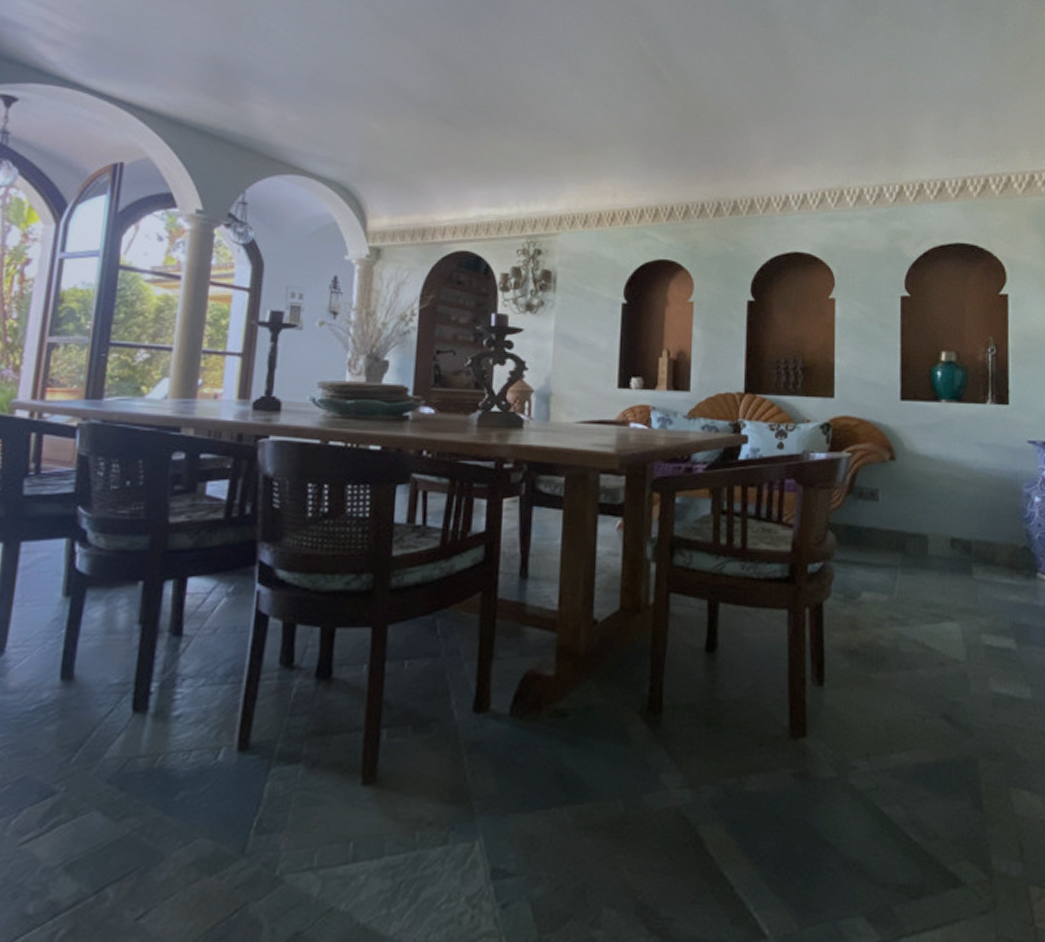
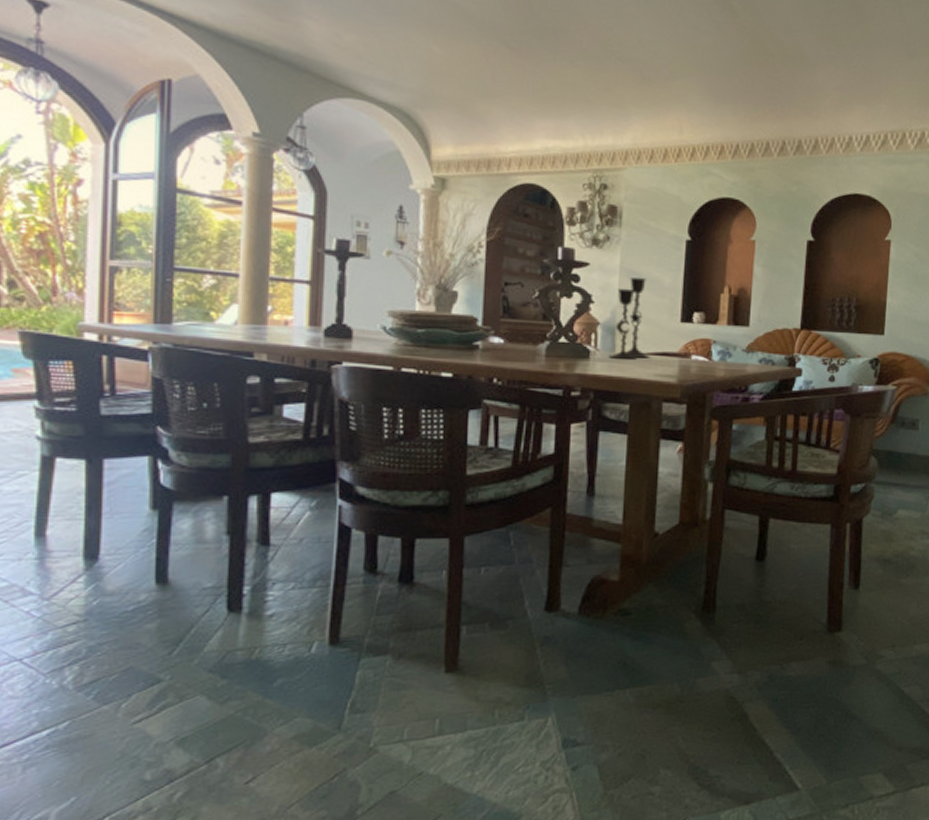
candlestick: none [543,343,586,428] -> present [609,278,650,359]

